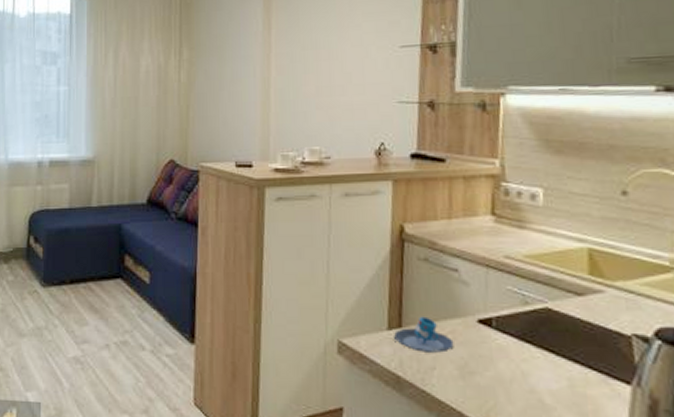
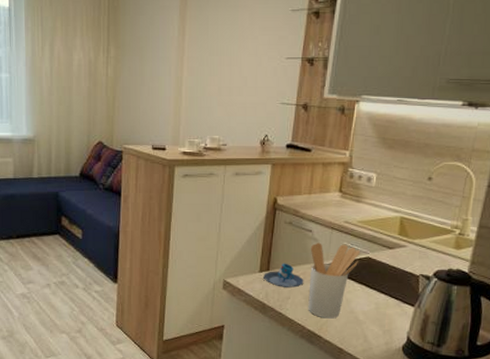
utensil holder: none [458,286,535,401] -> present [308,242,361,319]

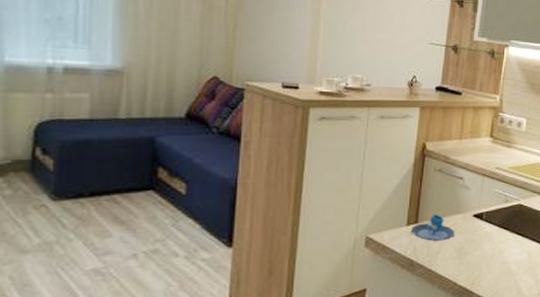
utensil holder: present [308,242,361,319] -> none [459,190,513,272]

